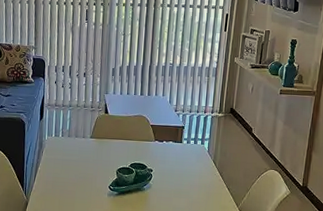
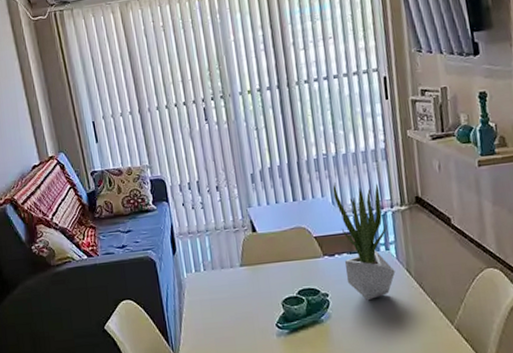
potted plant: none [168,87,206,180] -> present [333,182,395,301]

